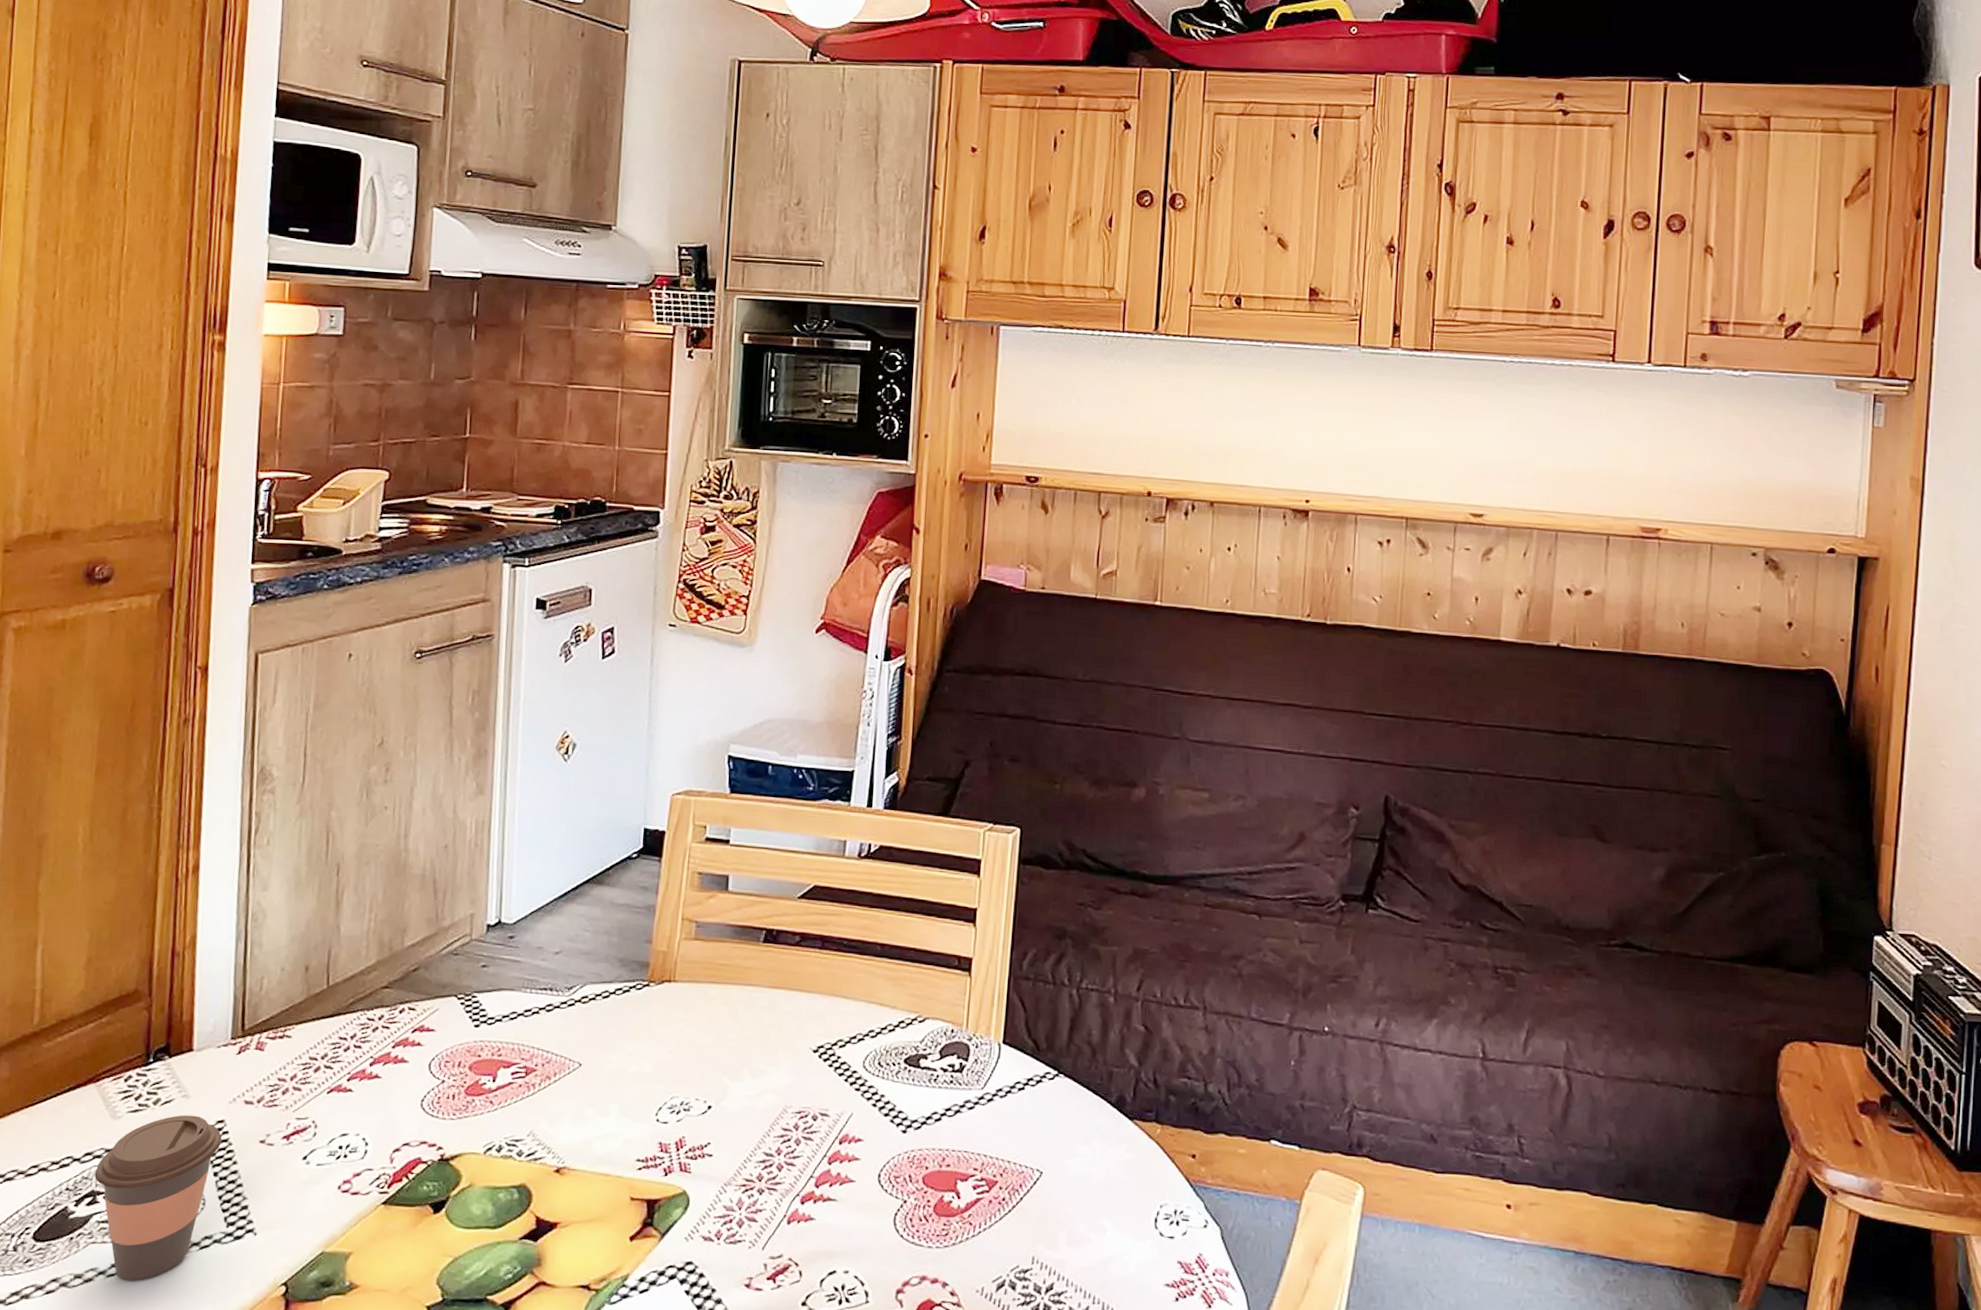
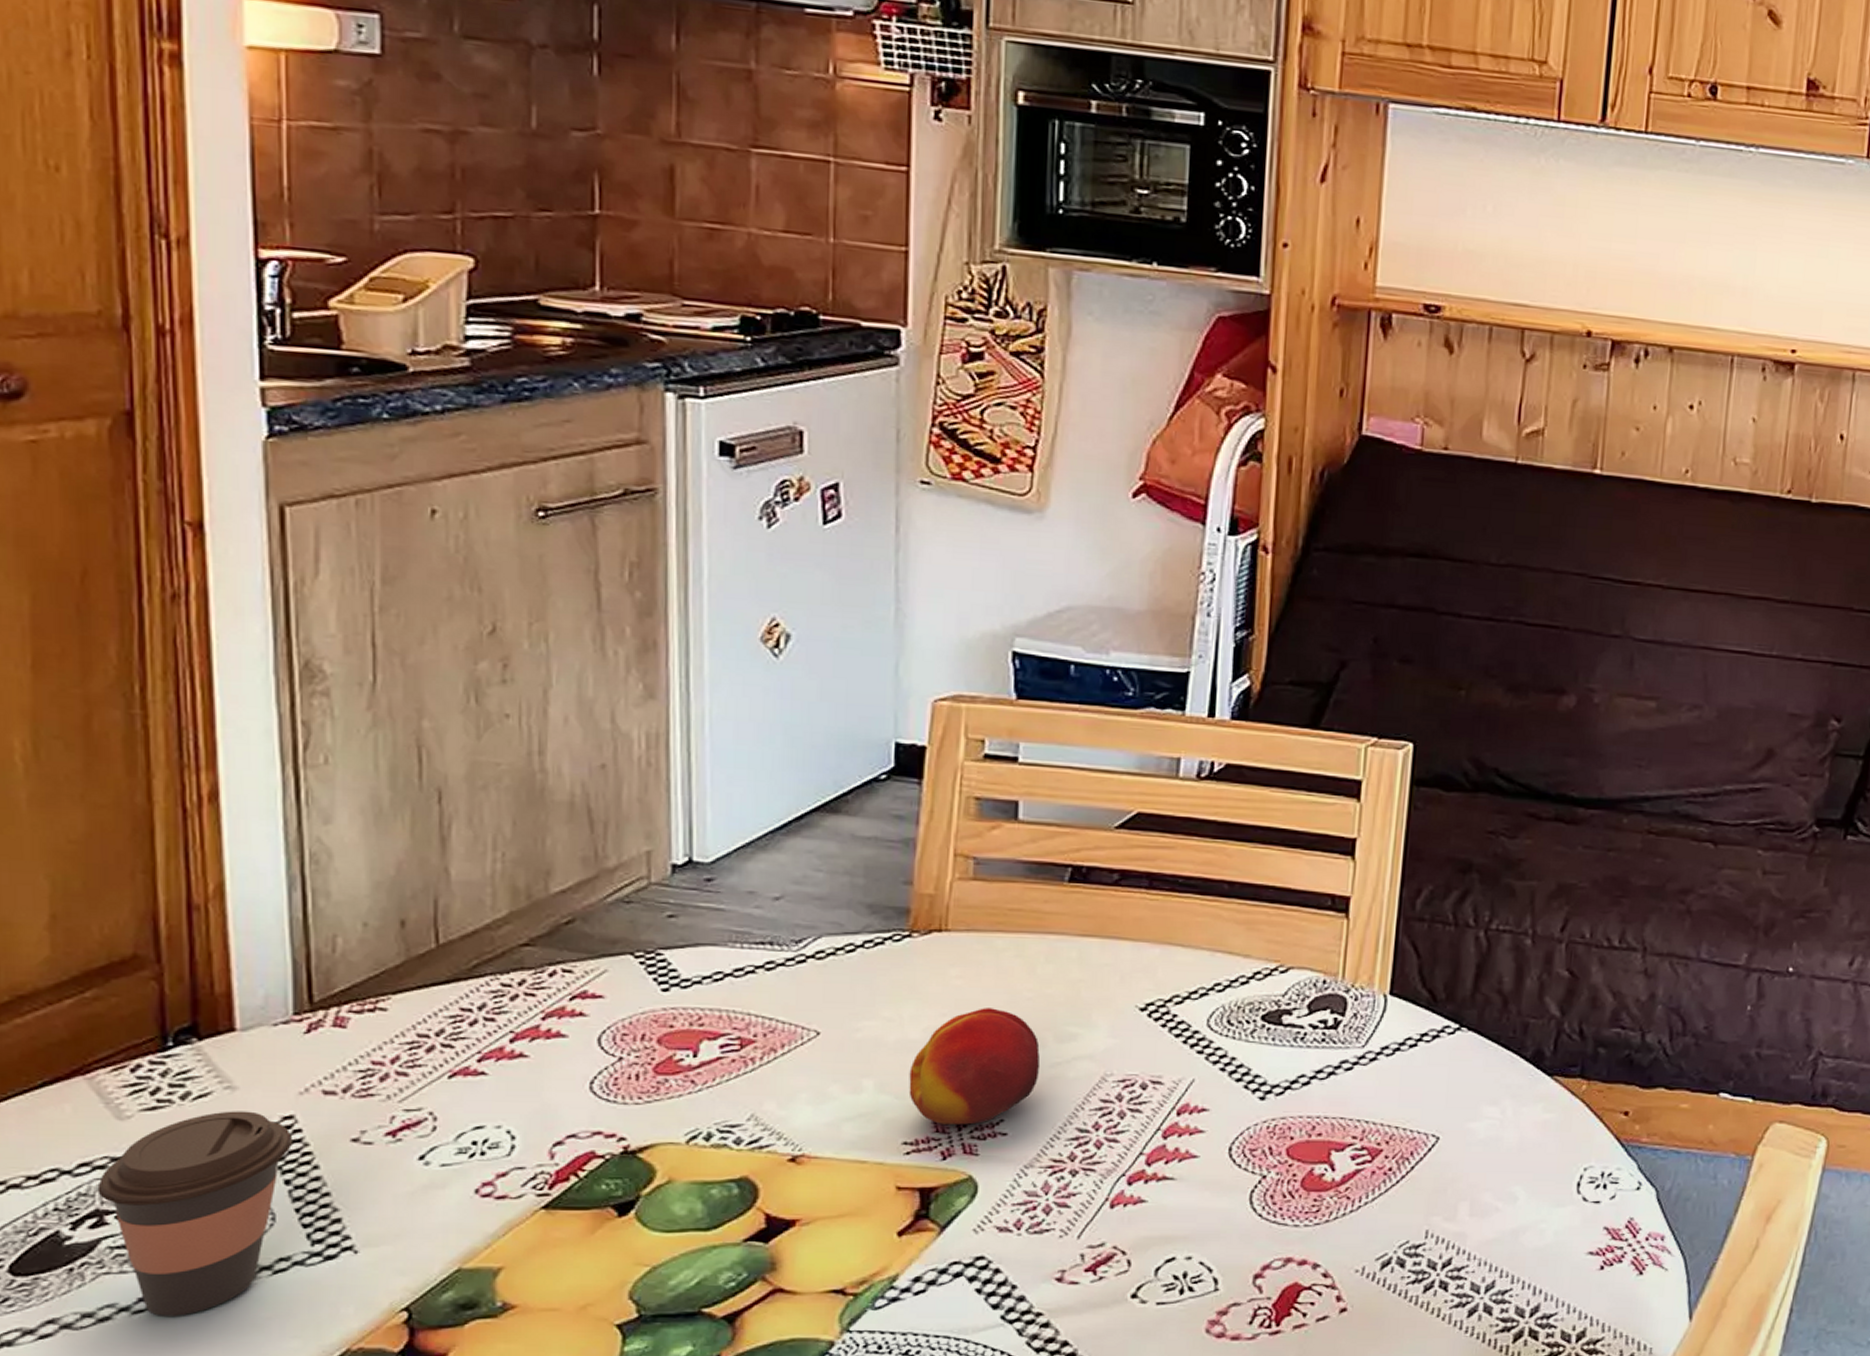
fruit: none [642,1047,739,1146] -> present [909,1008,1041,1125]

